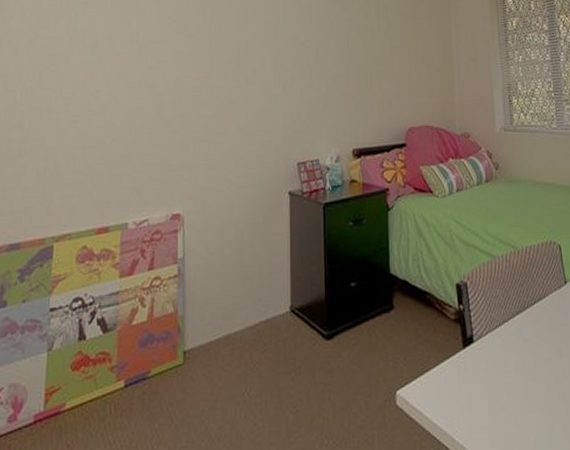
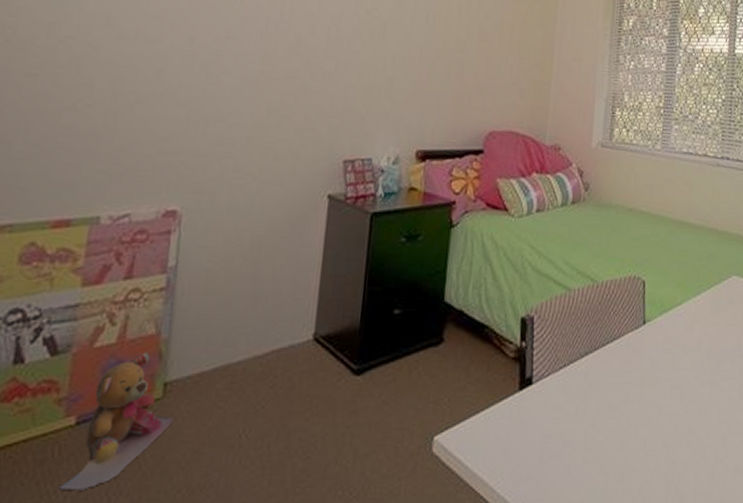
teddy bear: none [117,327,194,441] -> present [59,352,175,491]

